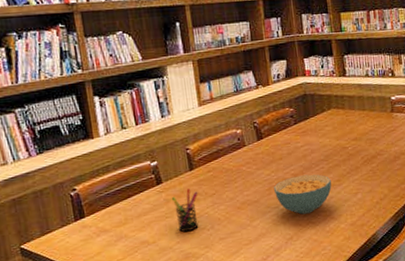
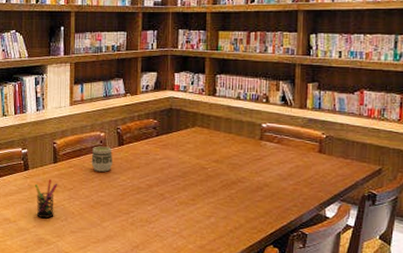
cup: none [230,143,255,171] -> present [91,146,113,172]
cereal bowl: present [273,174,332,215] -> none [127,187,186,226]

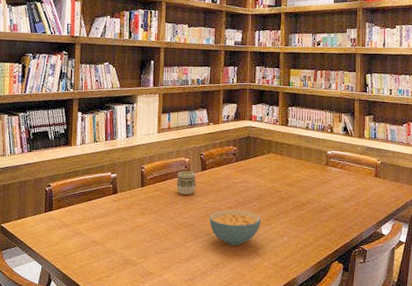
pen holder: present [34,179,58,218] -> none [122,202,145,240]
cereal bowl: none [127,187,186,226] -> present [208,209,262,246]

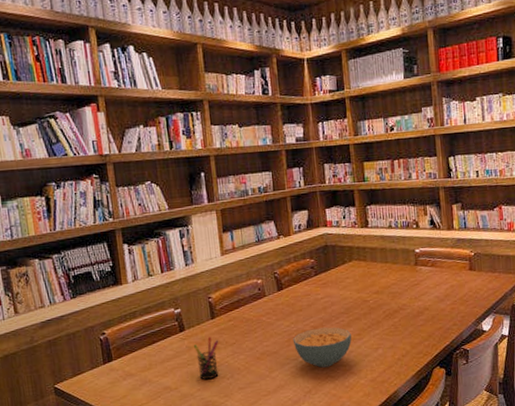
pen holder: none [122,202,145,240] -> present [193,337,219,379]
cup: present [176,171,197,195] -> none [250,293,275,321]

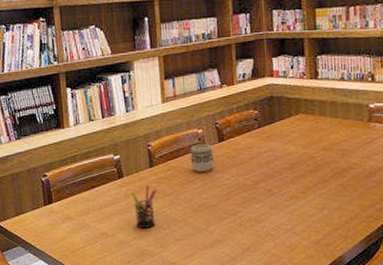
cup: none [250,293,275,321] -> present [190,144,215,172]
cereal bowl: present [292,327,352,368] -> none [232,183,296,225]

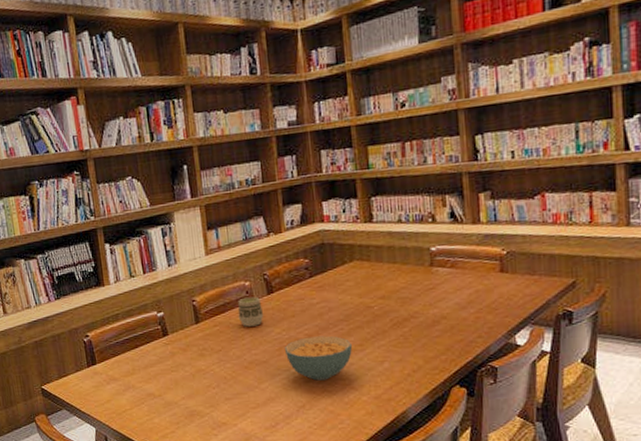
pen holder: present [131,185,157,228] -> none [177,343,204,387]
cereal bowl: none [232,183,296,225] -> present [284,336,353,381]

